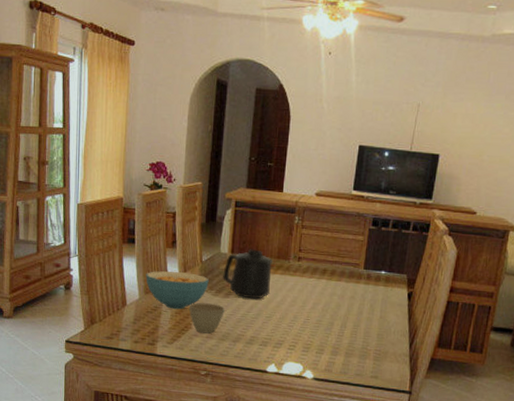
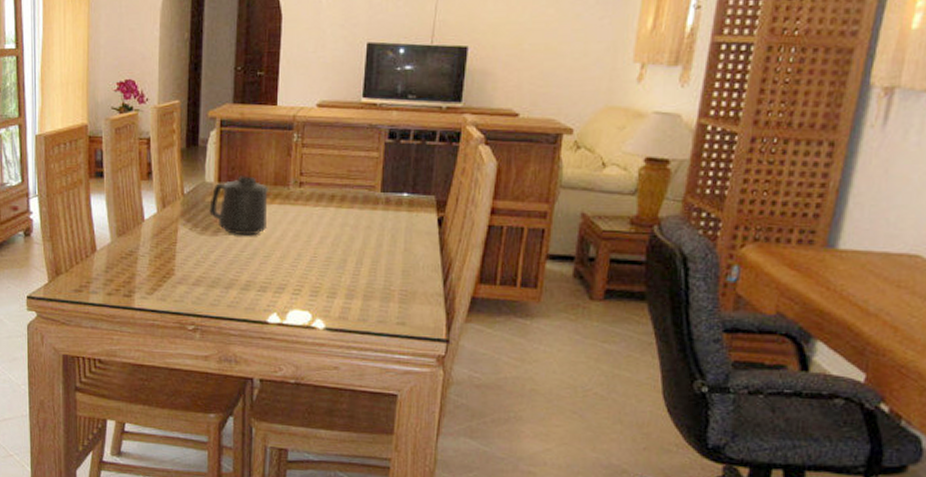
cereal bowl: present [146,271,209,310] -> none [118,207,193,253]
cup: present [188,302,225,334] -> none [170,243,213,280]

